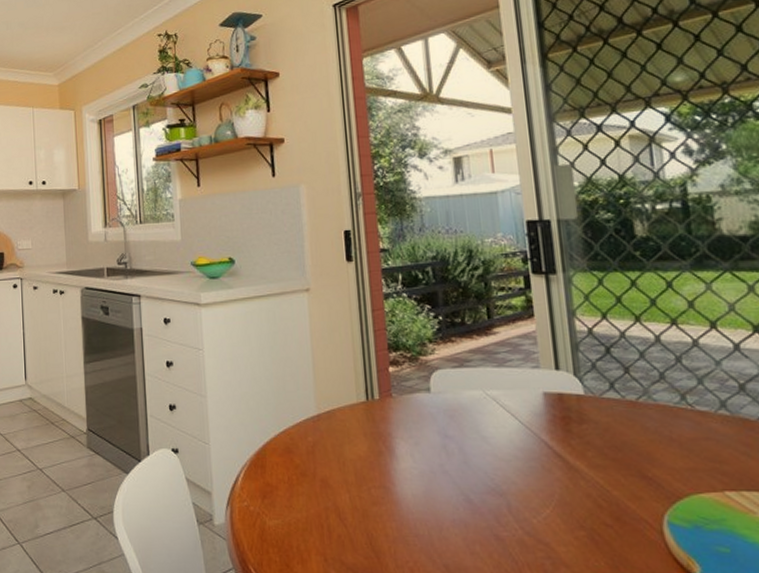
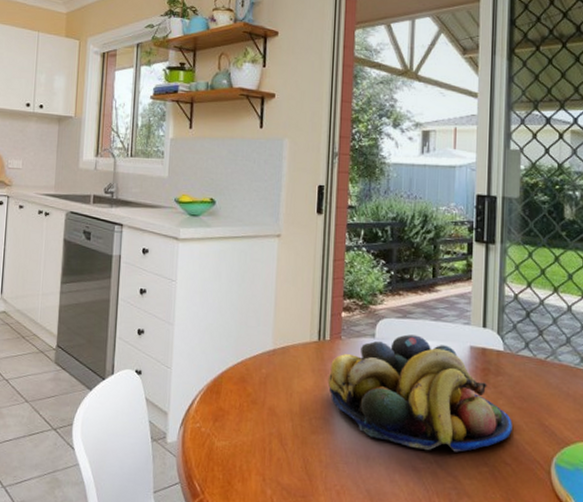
fruit bowl: none [382,385,609,516] -> present [327,334,512,452]

